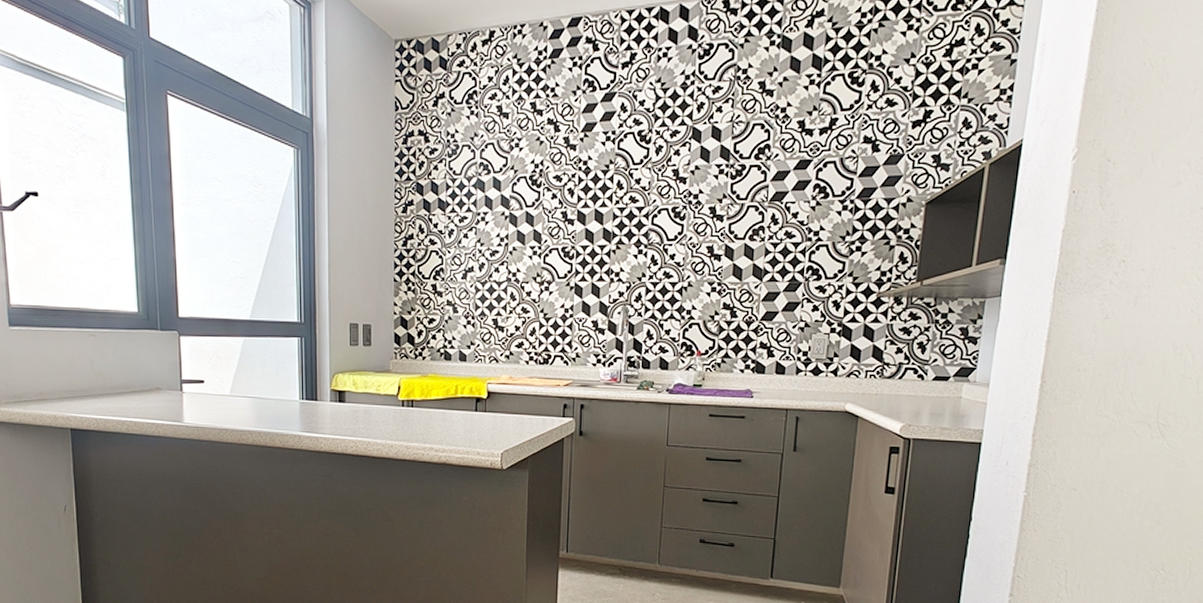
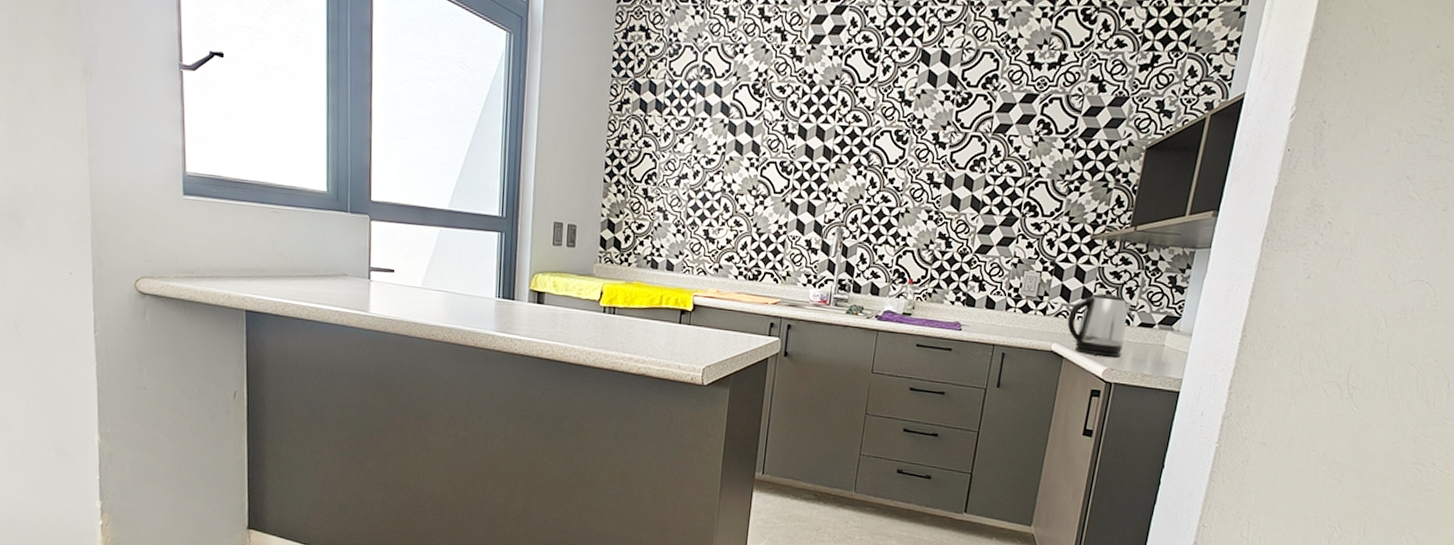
kettle: none [860,350,924,414] -> present [1067,293,1131,359]

